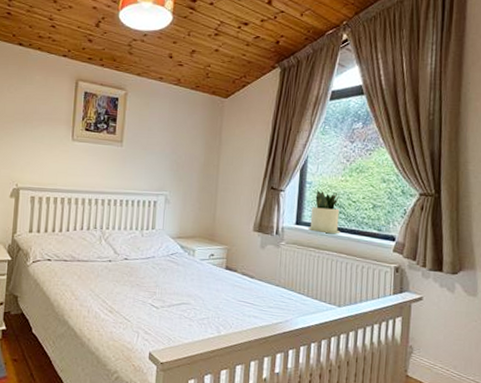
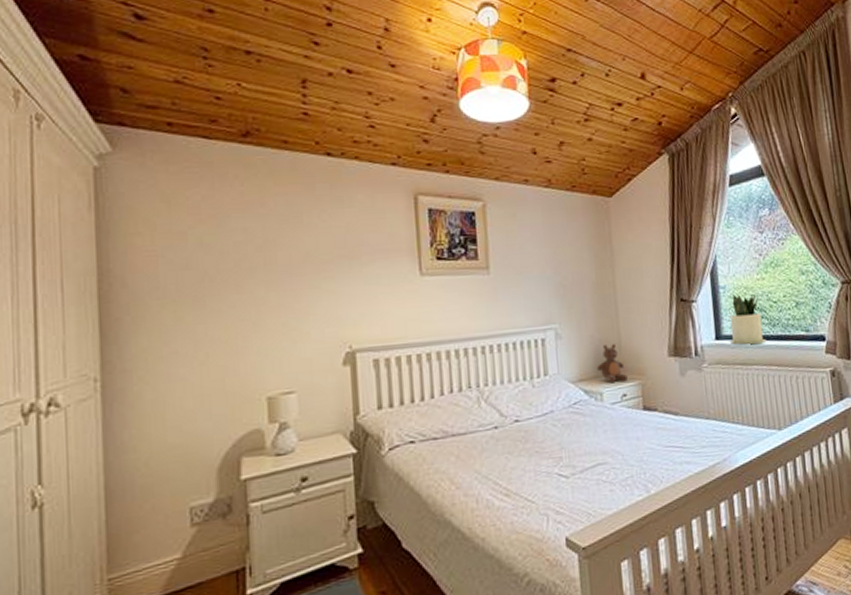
teddy bear: none [193,214,217,245] -> present [596,344,628,384]

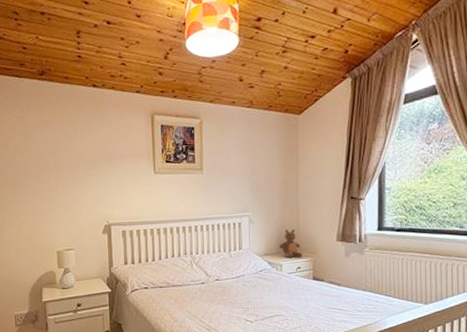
planter: present [729,293,767,346] -> none [389,194,423,236]

